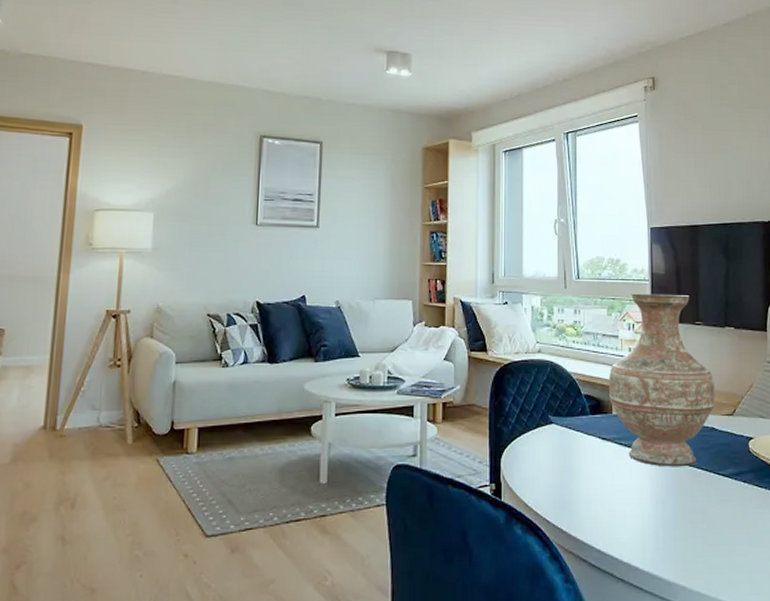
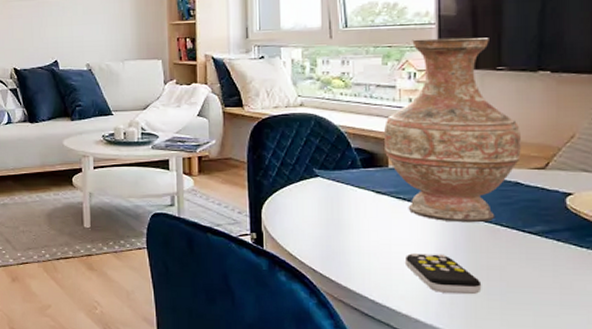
remote control: none [627,499,688,539] -> present [406,253,482,295]

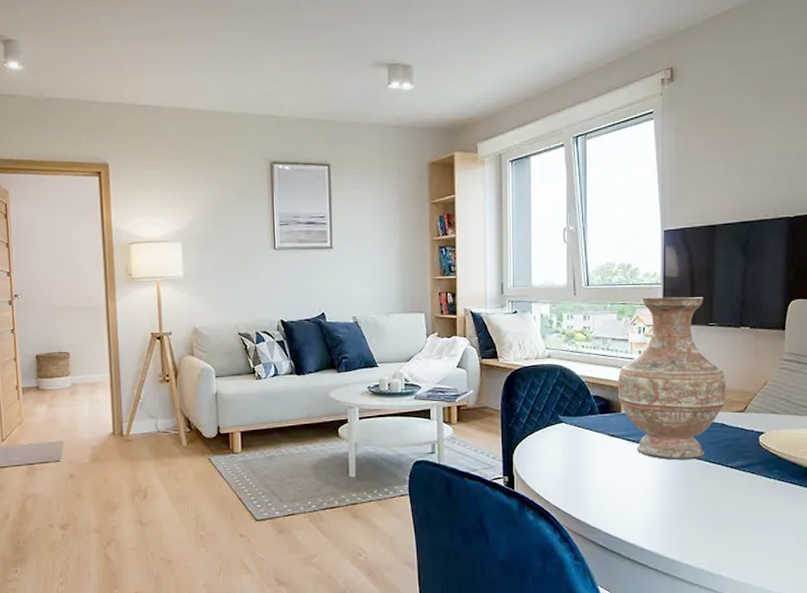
remote control: present [406,253,482,295] -> none [634,489,694,524]

